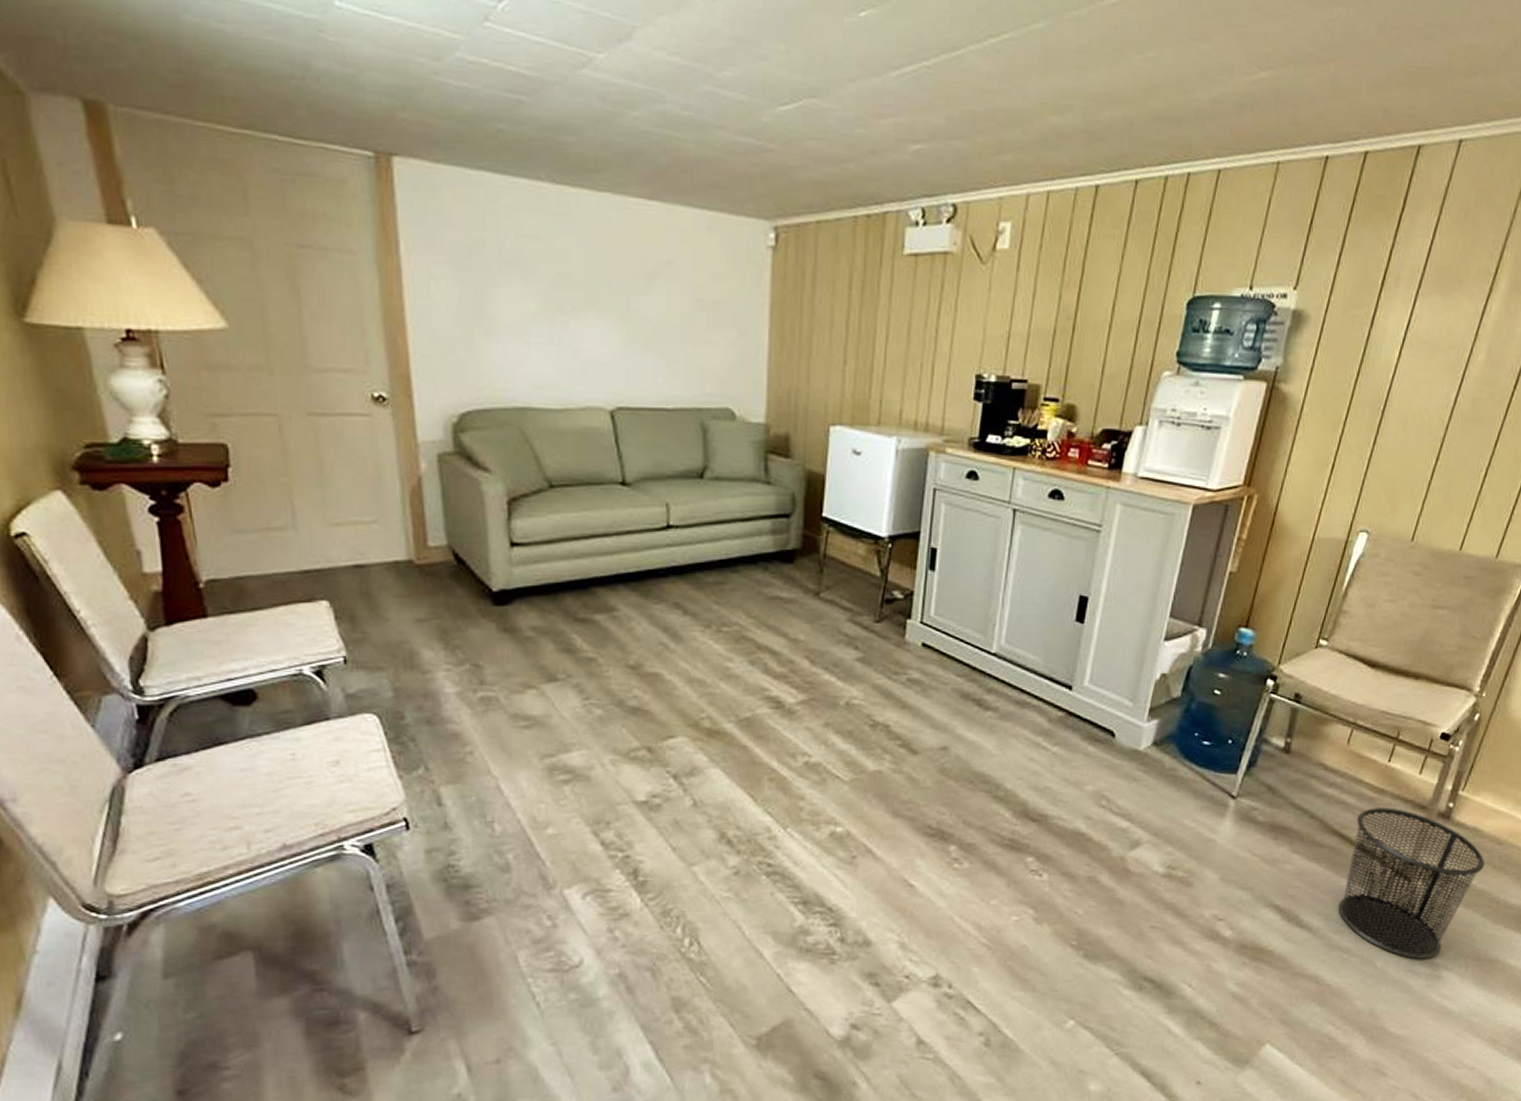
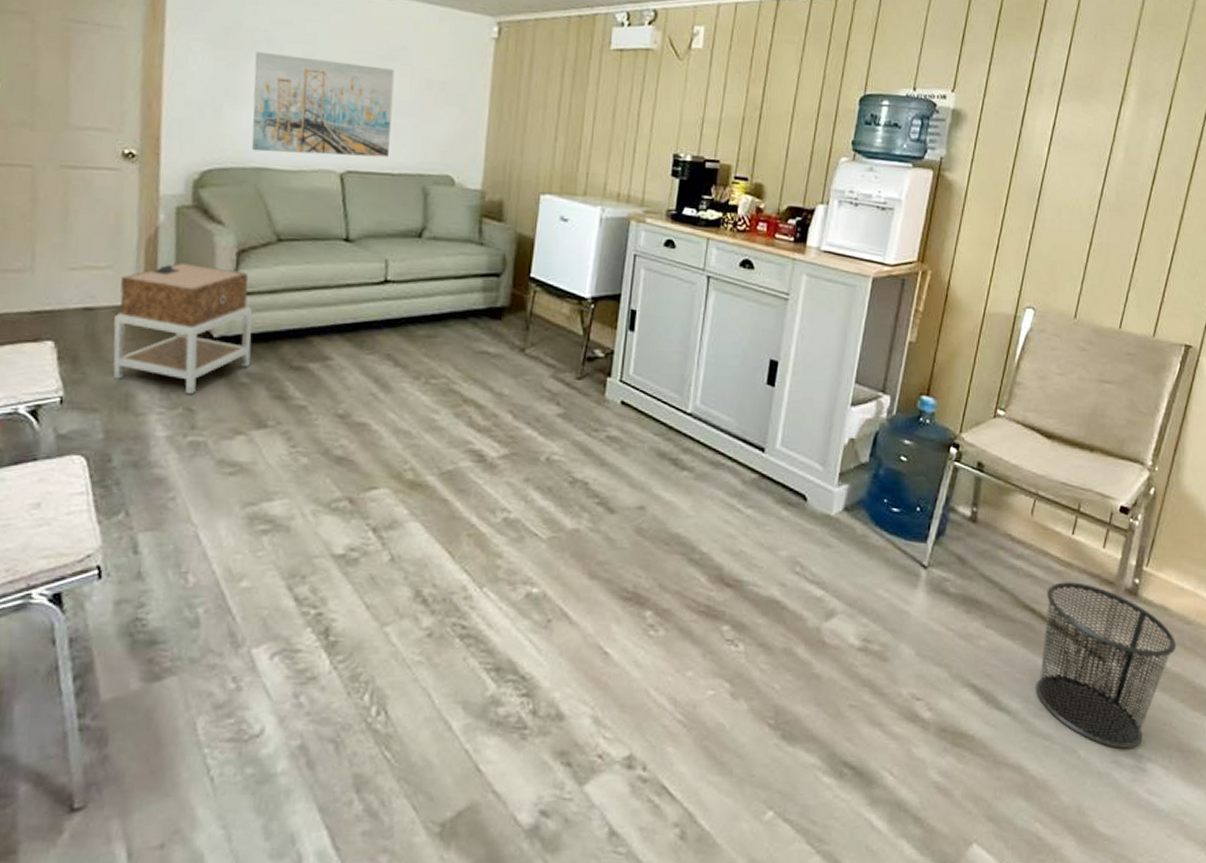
nightstand: none [388,514,533,651] -> present [113,262,253,395]
wall art: none [505,273,661,391] -> present [251,51,395,158]

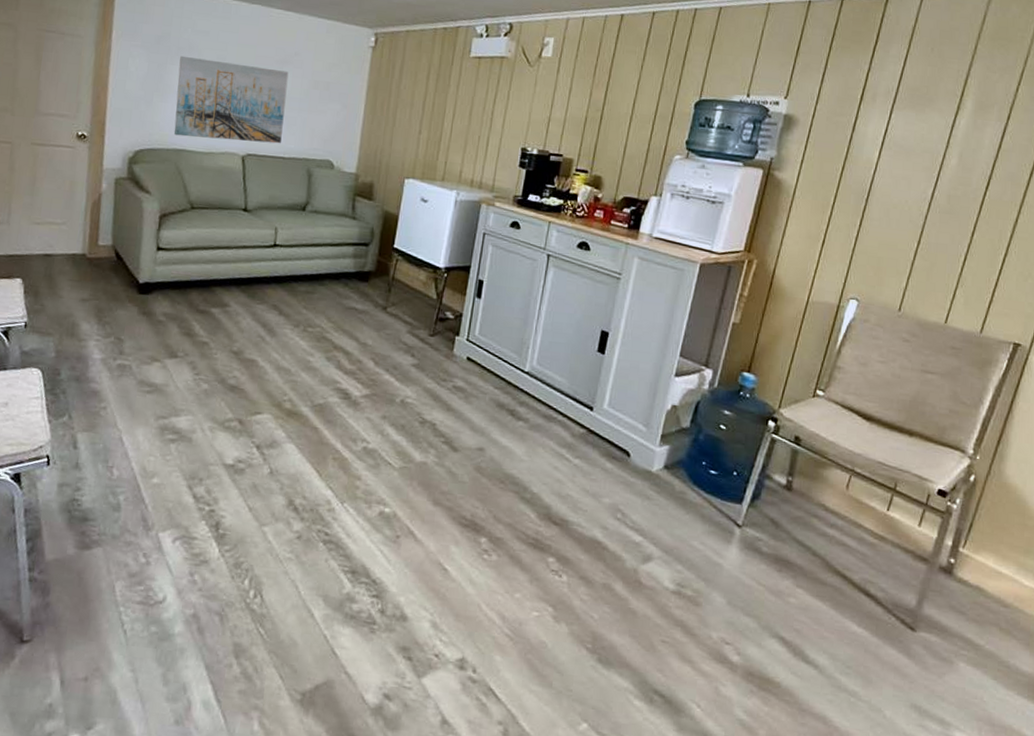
nightstand: present [113,262,253,395] -> none [64,222,170,327]
waste bin: present [1036,582,1177,748] -> none [843,553,992,716]

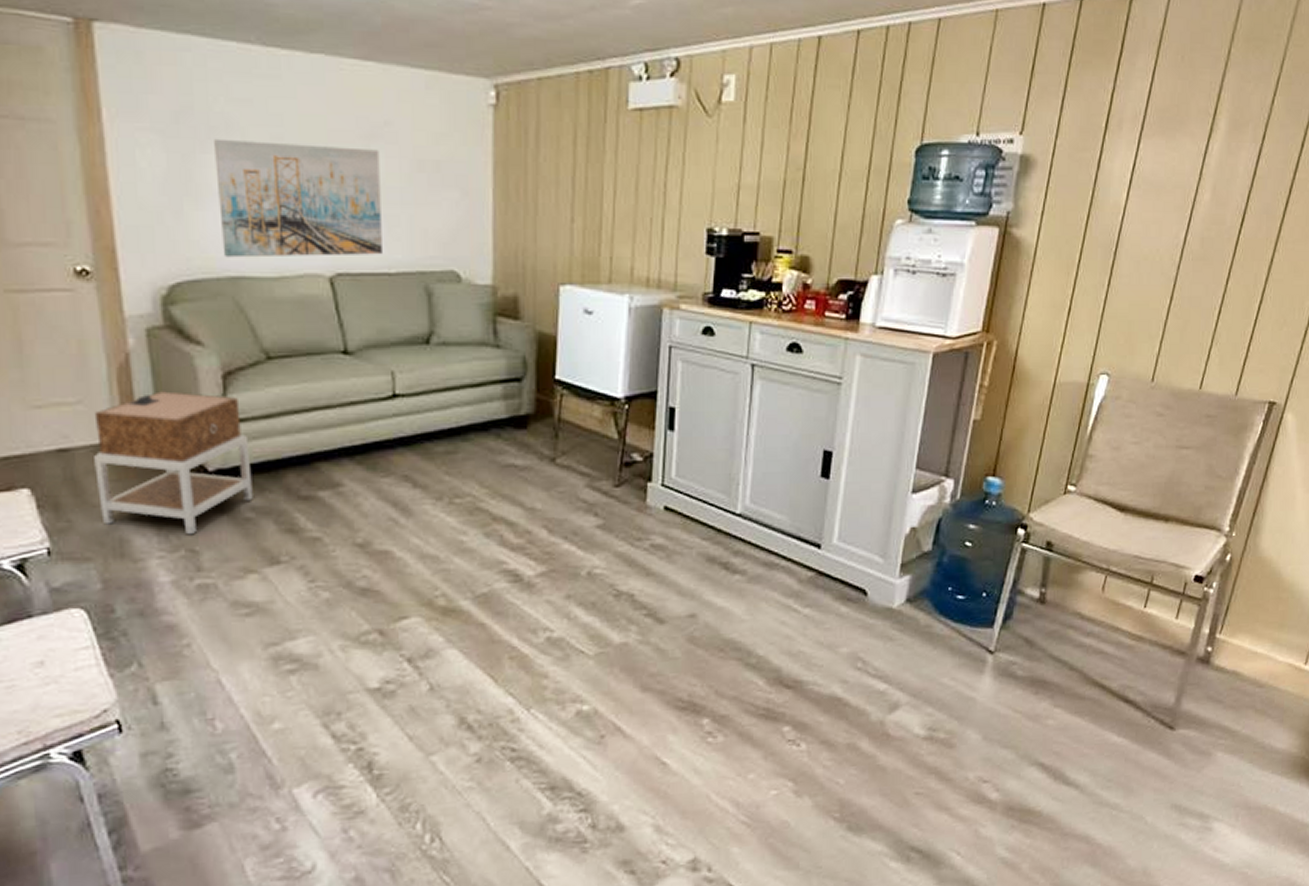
nightstand: none [64,222,170,327] -> present [94,391,253,535]

